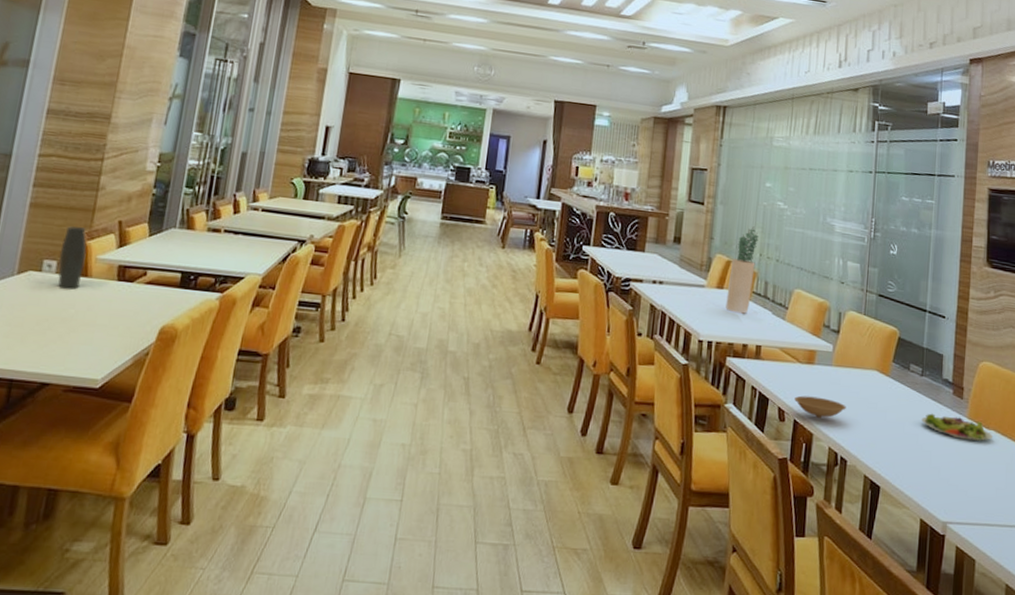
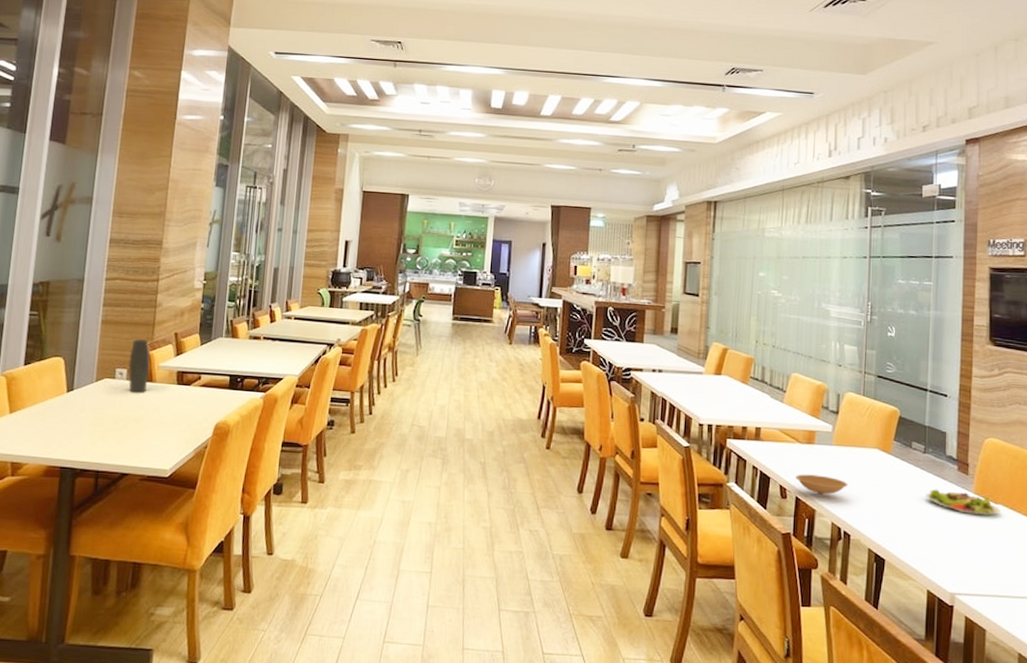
vase: present [725,226,759,314] -> none [724,315,754,398]

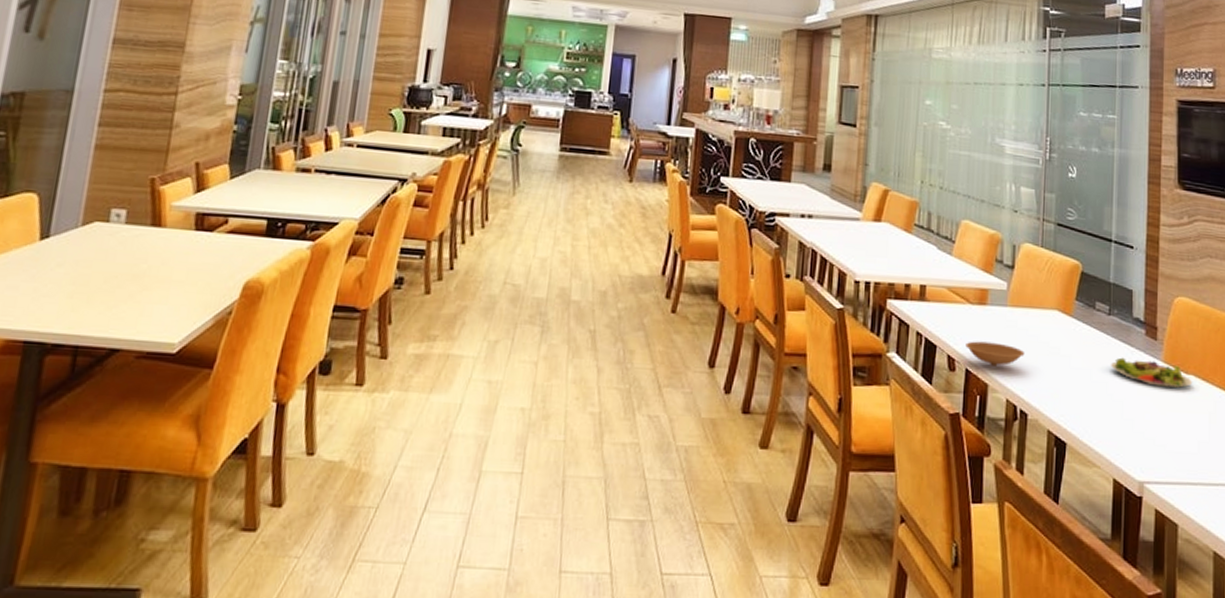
vase: present [128,339,150,394] -> none [128,170,160,243]

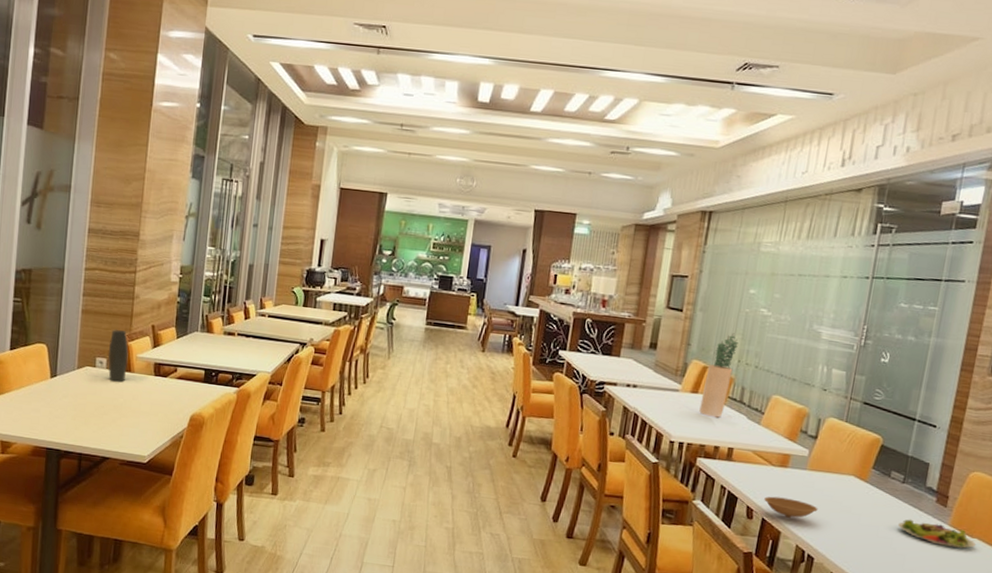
vase: none [128,170,160,243] -> present [108,330,129,383]
vase: none [884,150,919,250] -> present [699,333,738,418]

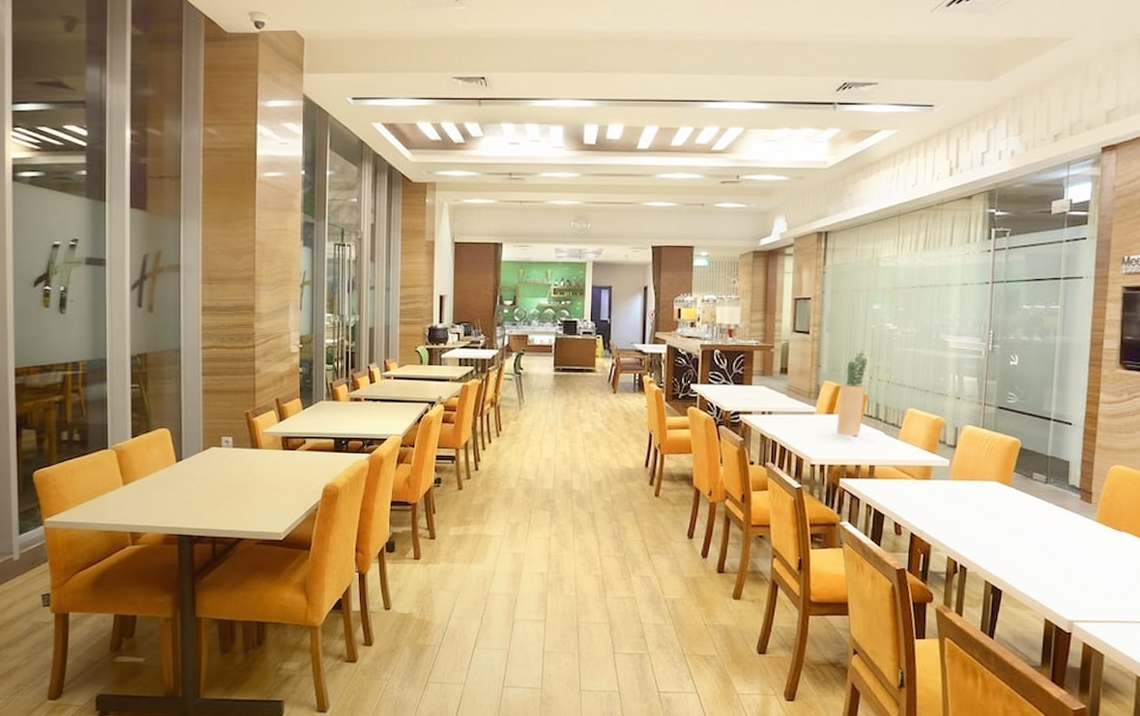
vase: present [108,330,129,383] -> none [233,407,254,461]
dish: present [764,496,818,518] -> none [911,510,965,530]
salad plate: present [898,519,977,549] -> none [1046,519,1125,543]

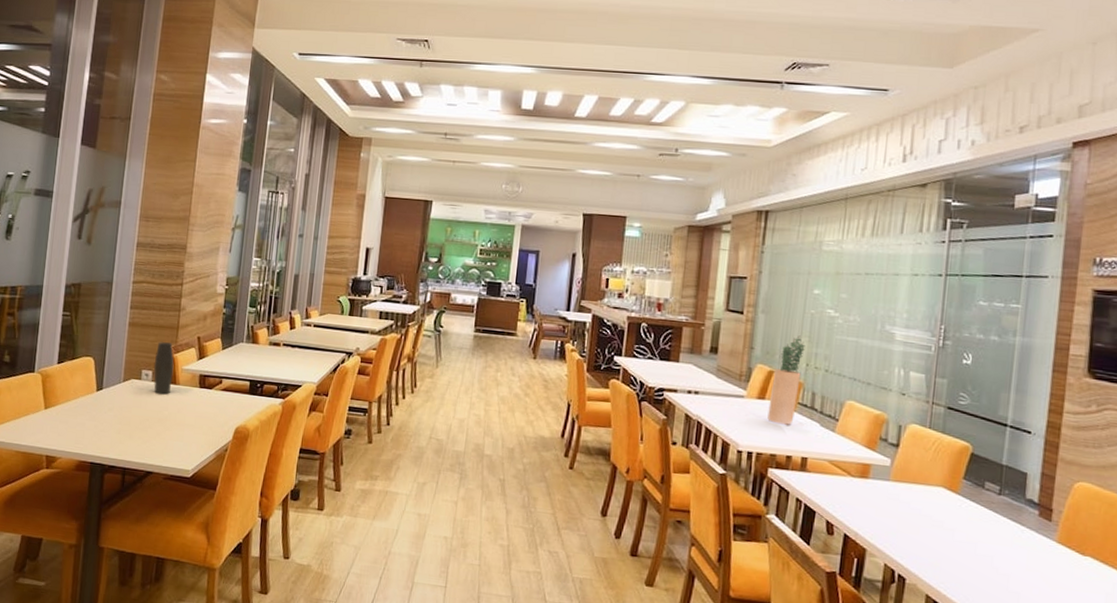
vase: none [233,407,254,461] -> present [153,342,174,396]

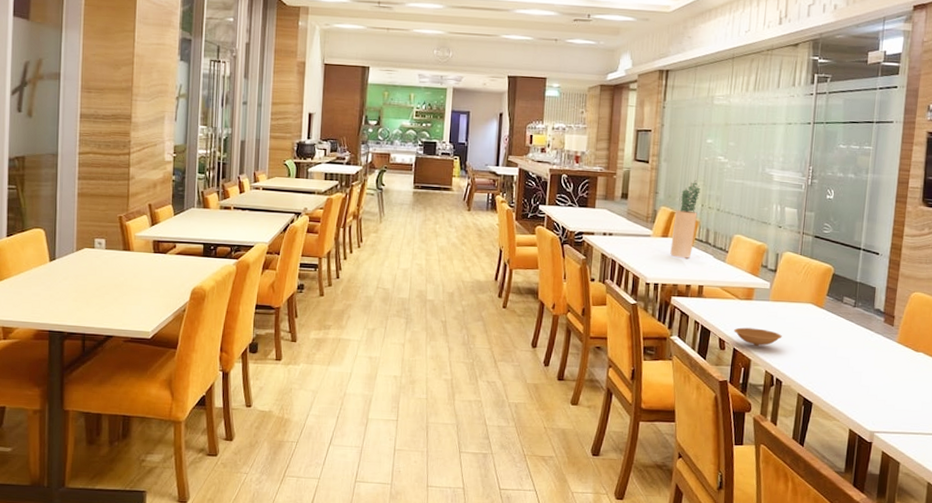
vase: present [153,342,174,396] -> none [106,211,127,263]
dish: none [845,510,906,534] -> present [734,327,782,346]

